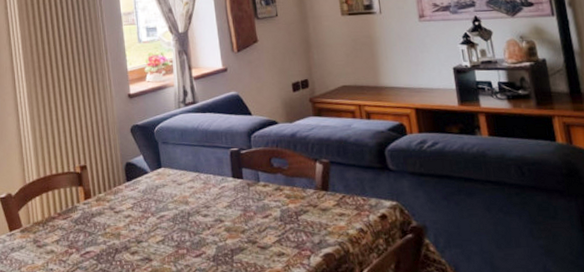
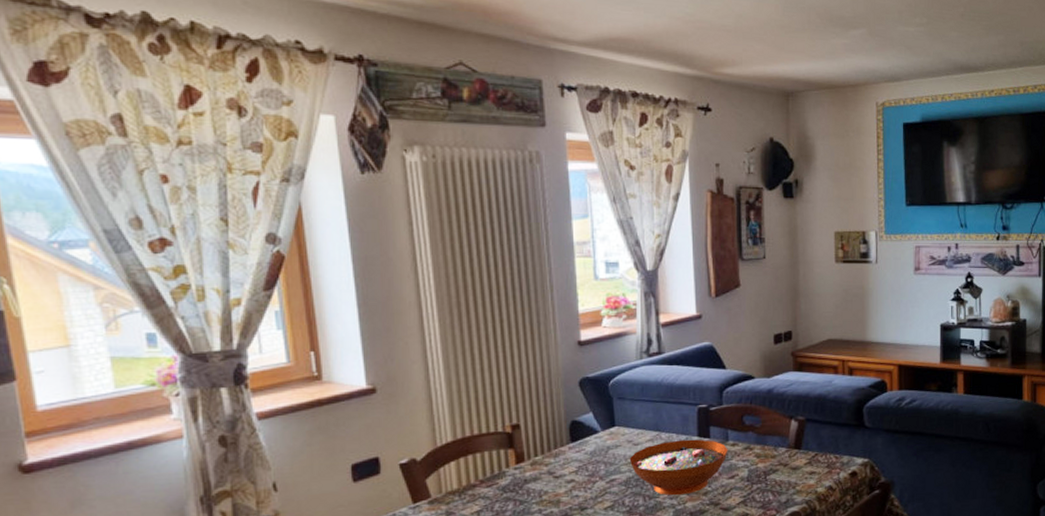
decorative bowl: none [175,180,261,233] -> present [629,439,728,496]

